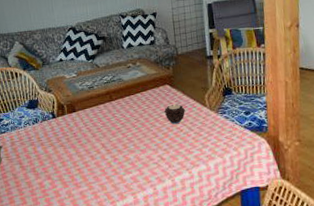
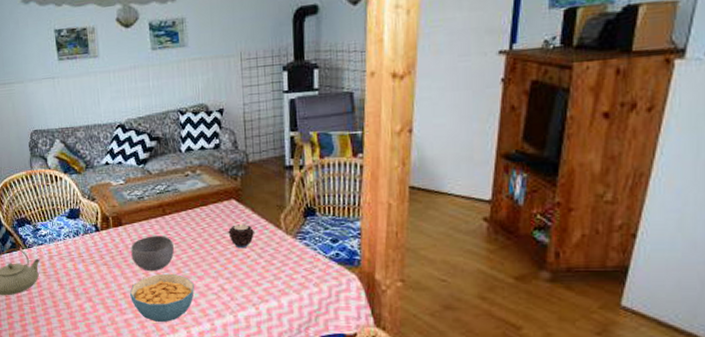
bowl: none [83,118,121,149] -> present [131,235,174,272]
cereal bowl: none [83,149,139,192] -> present [129,274,194,323]

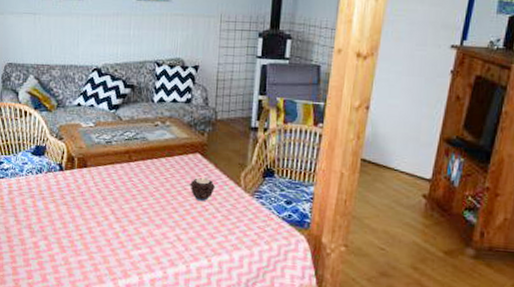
cereal bowl: present [129,274,194,323] -> none [86,219,151,267]
bowl: present [131,235,174,272] -> none [92,180,136,216]

